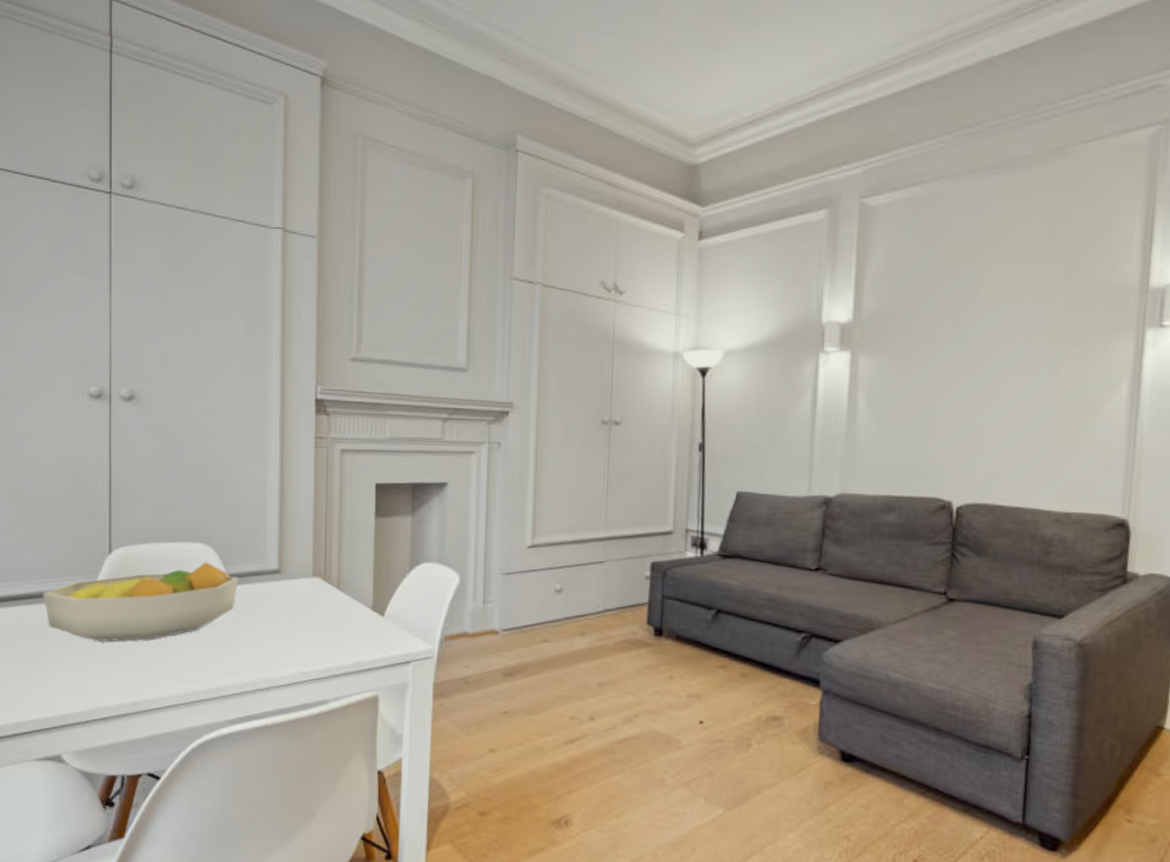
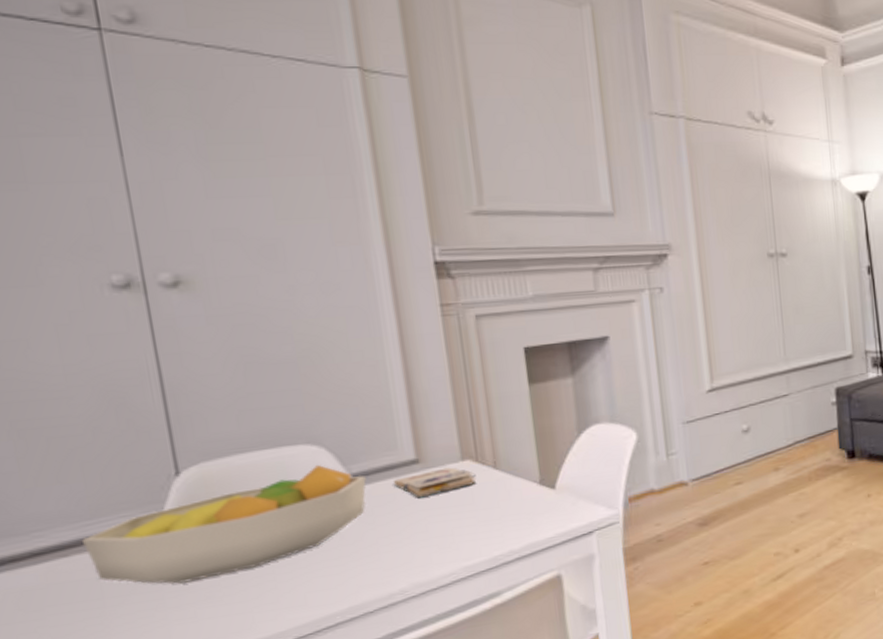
paperback book: none [258,581,322,604] -> present [393,467,476,498]

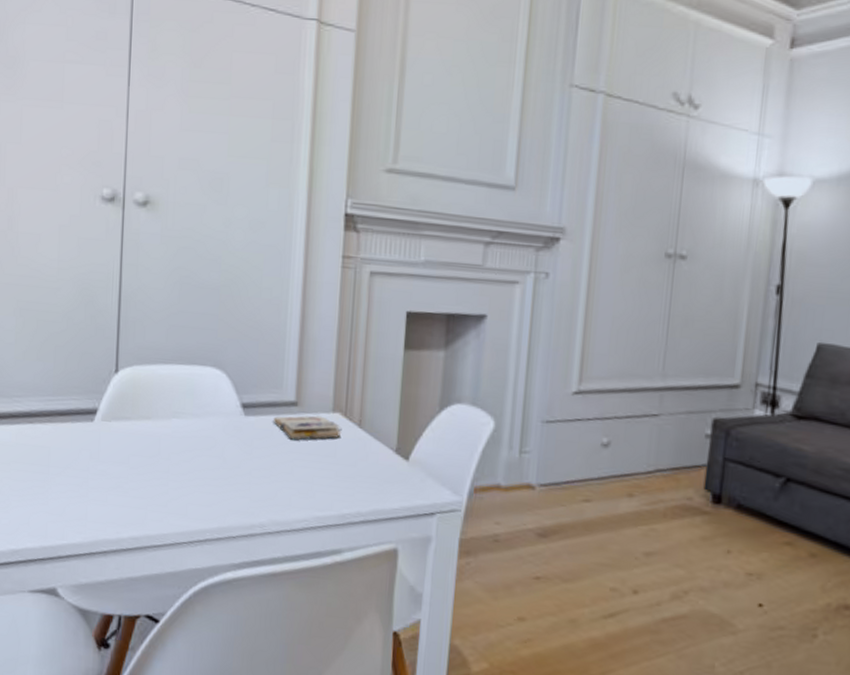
fruit bowl: present [81,464,366,584] -> none [43,387,253,470]

